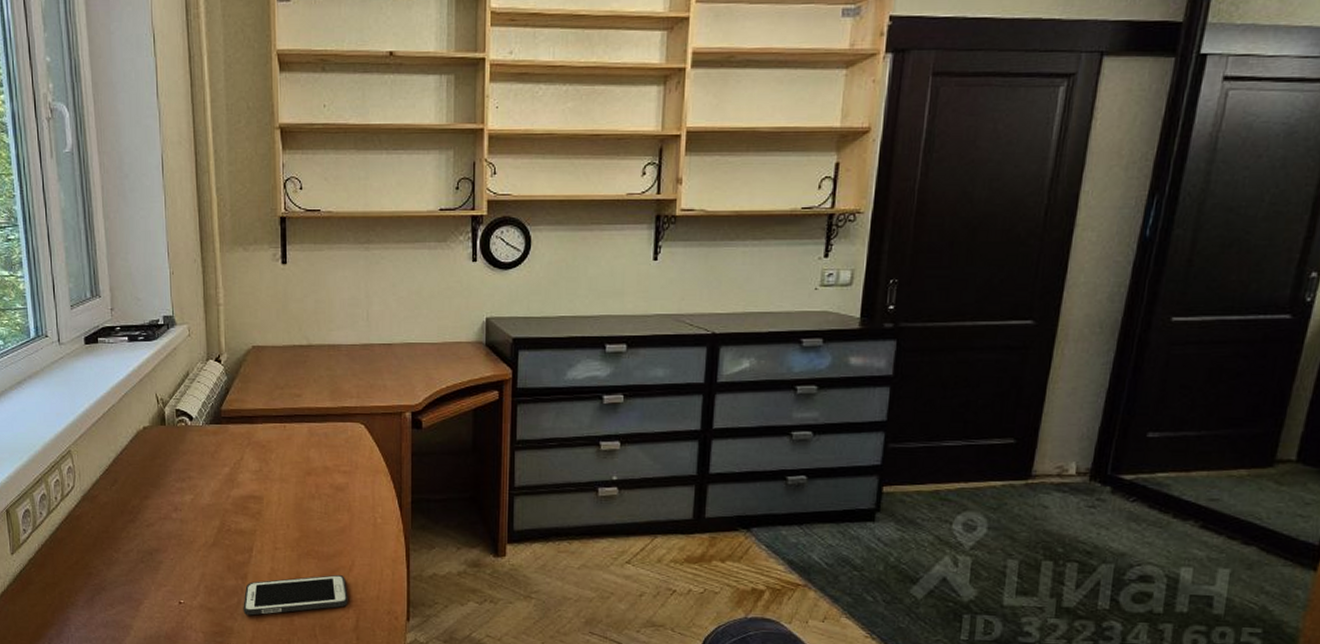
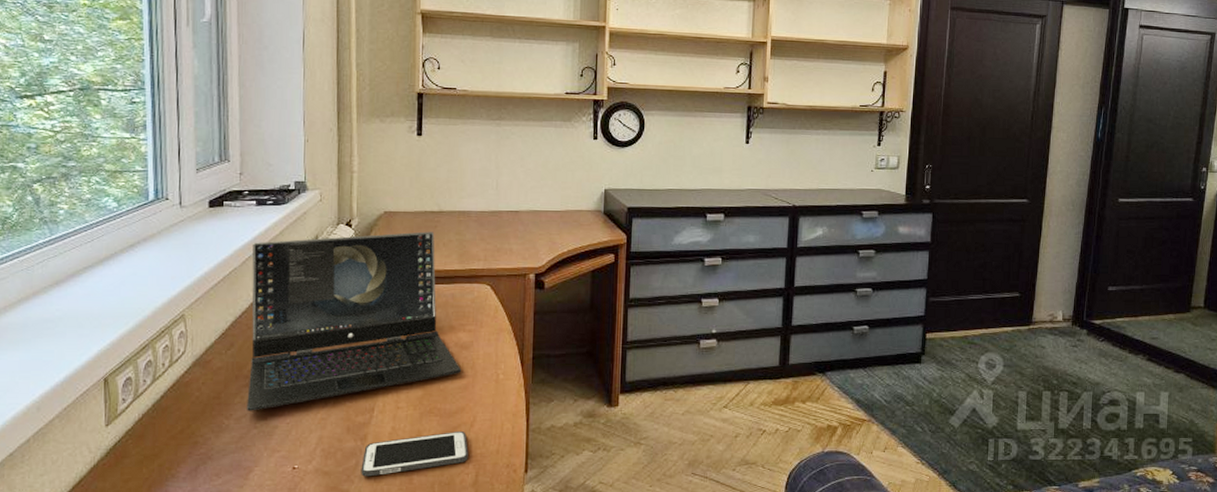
laptop: none [128,367,338,546] -> present [247,231,462,411]

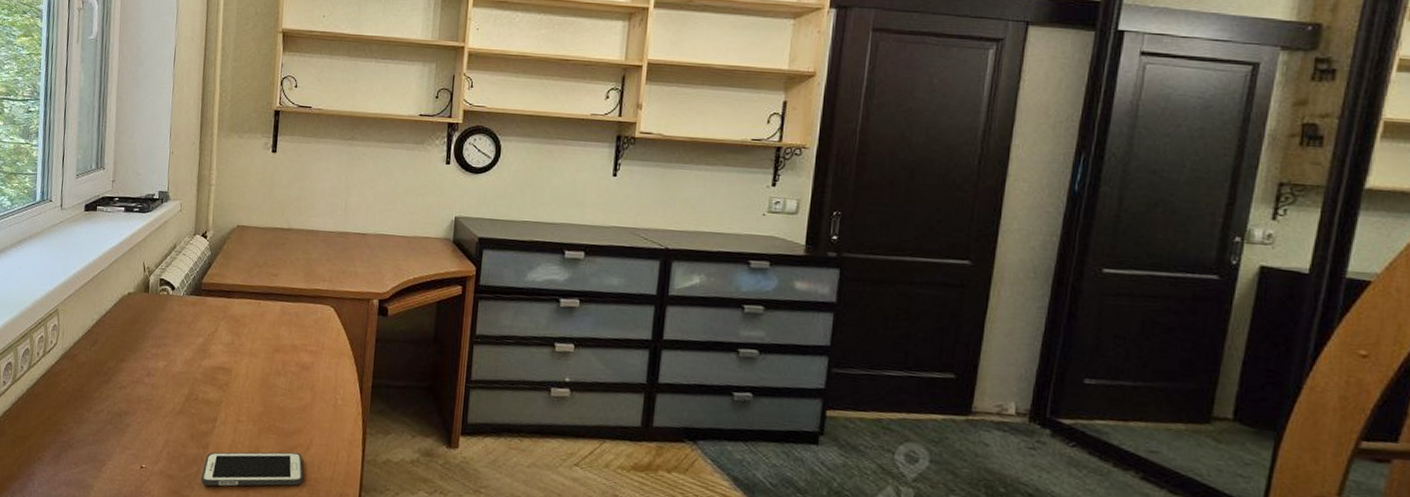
laptop: present [247,231,462,411] -> none [105,246,302,407]

